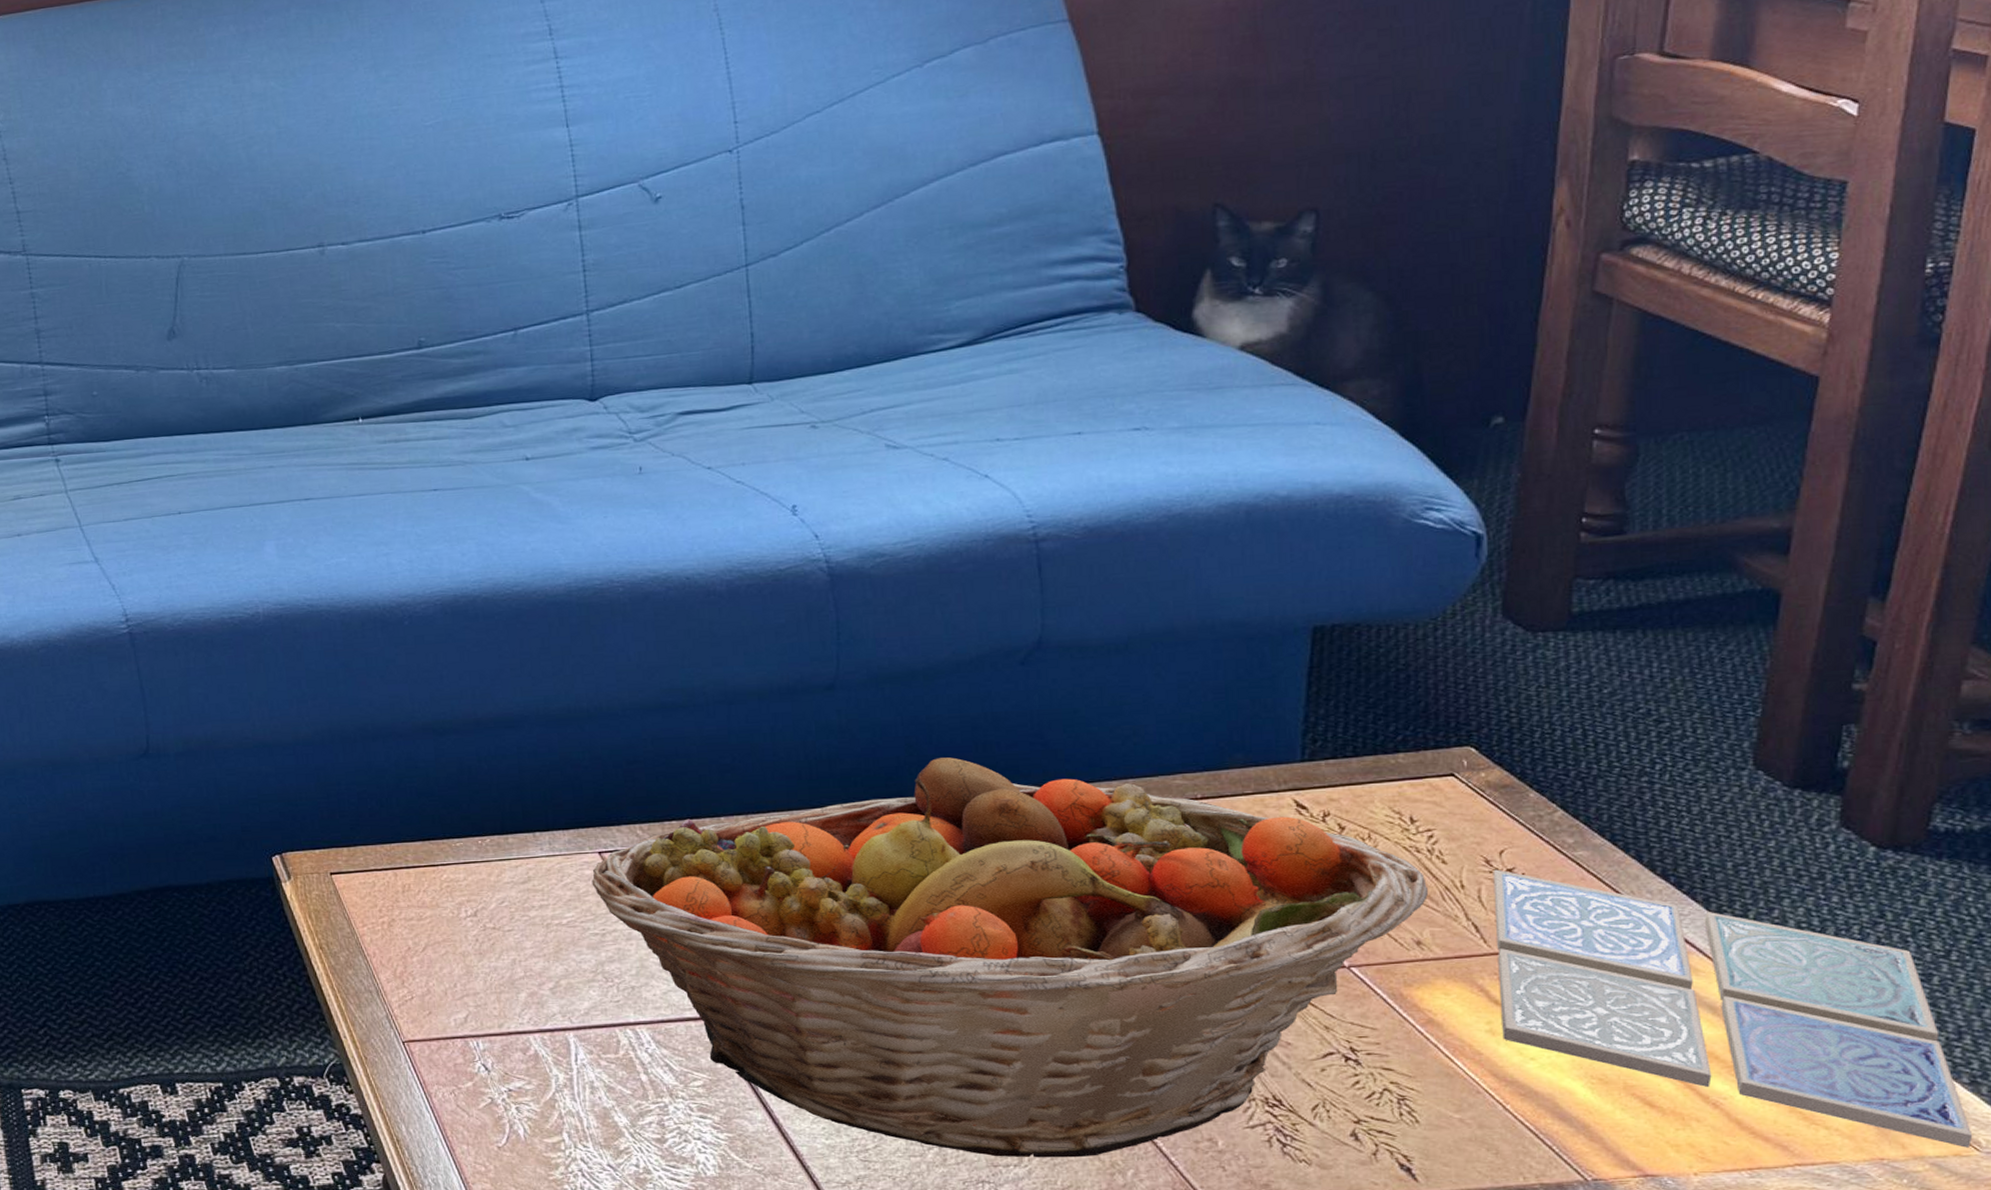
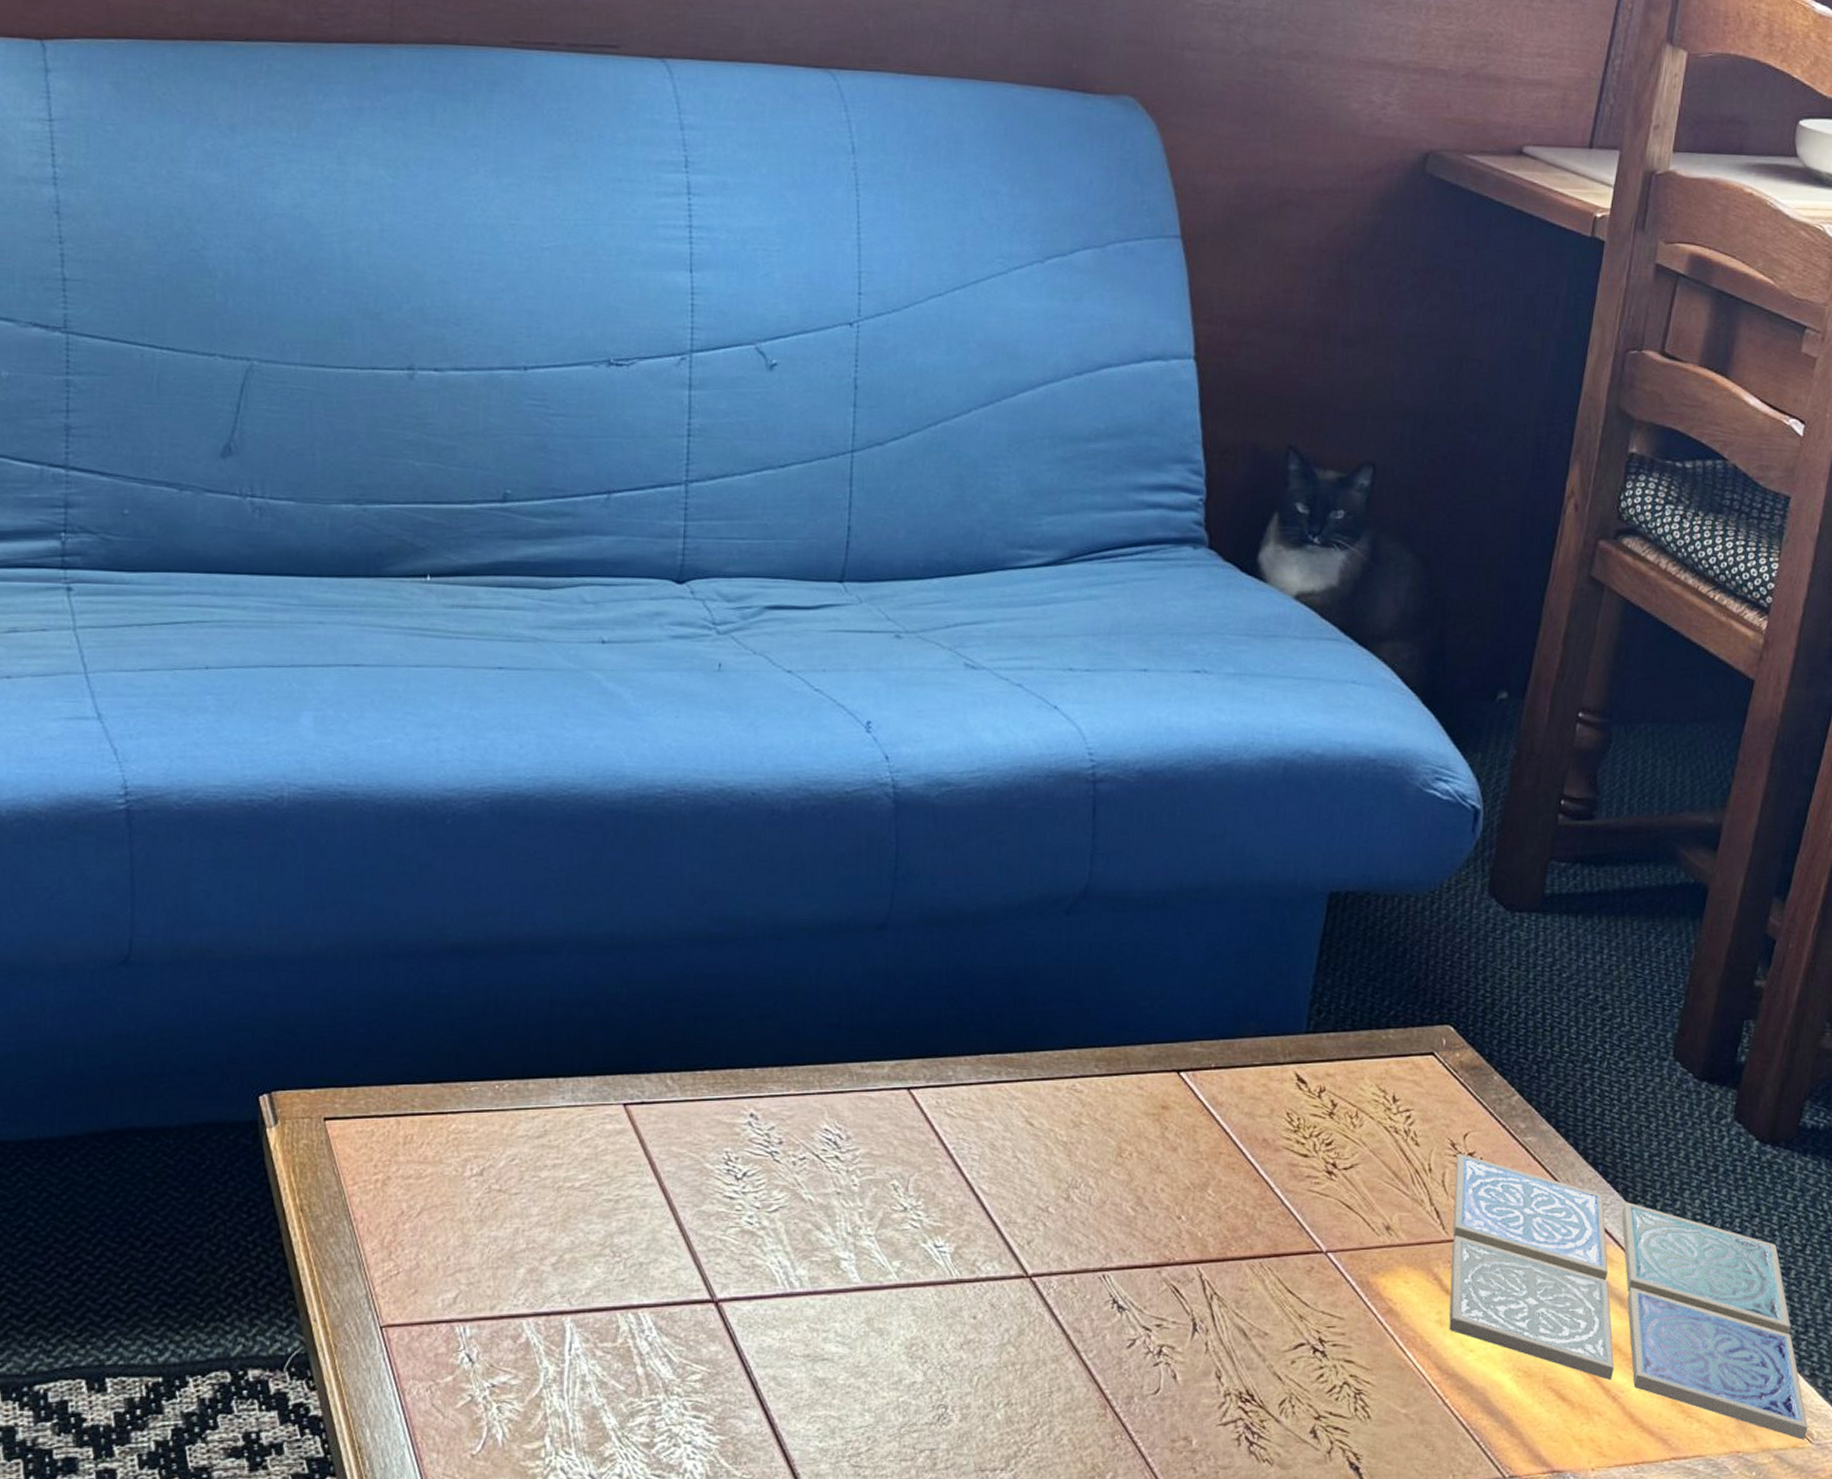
fruit basket: present [591,757,1429,1158] -> none [612,1012,1402,1461]

